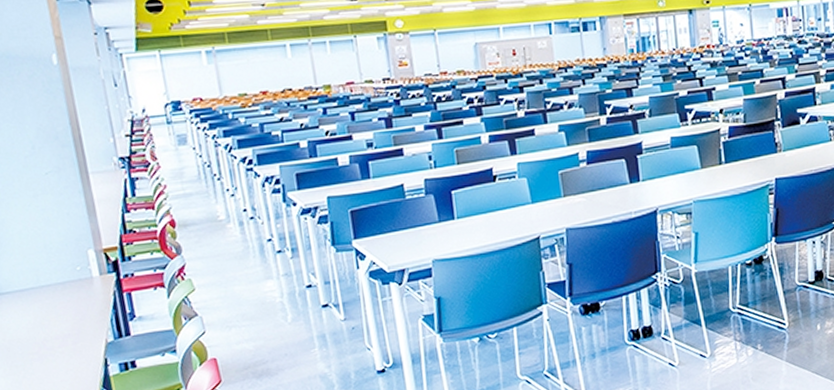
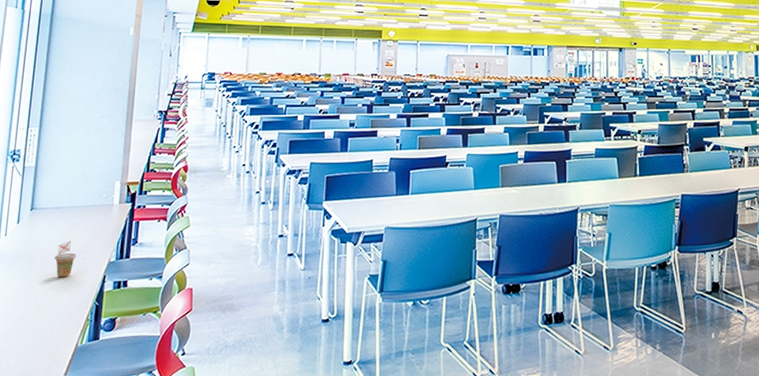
beverage cup: none [36,325,65,369] -> present [54,241,77,278]

